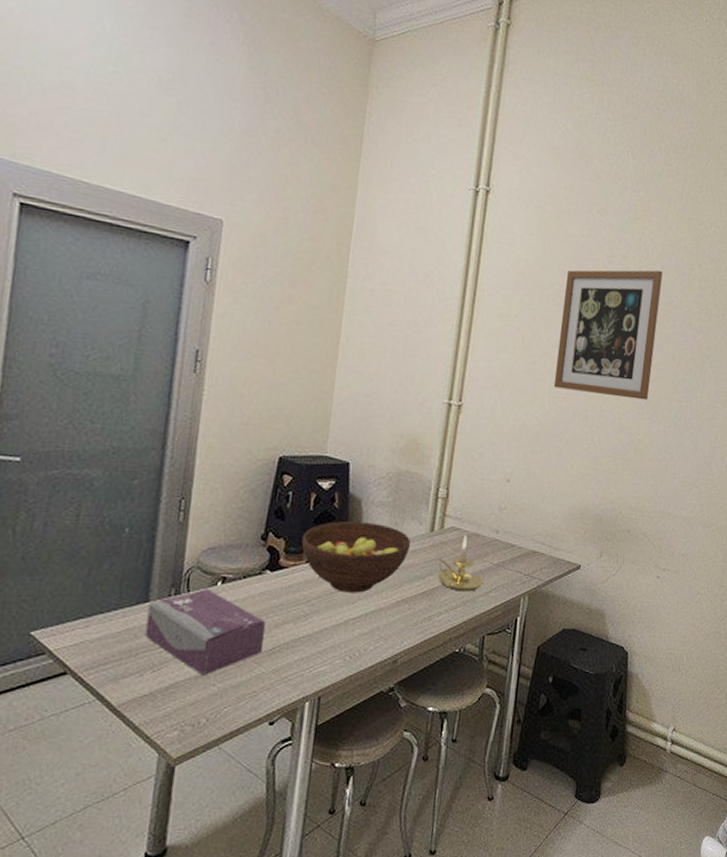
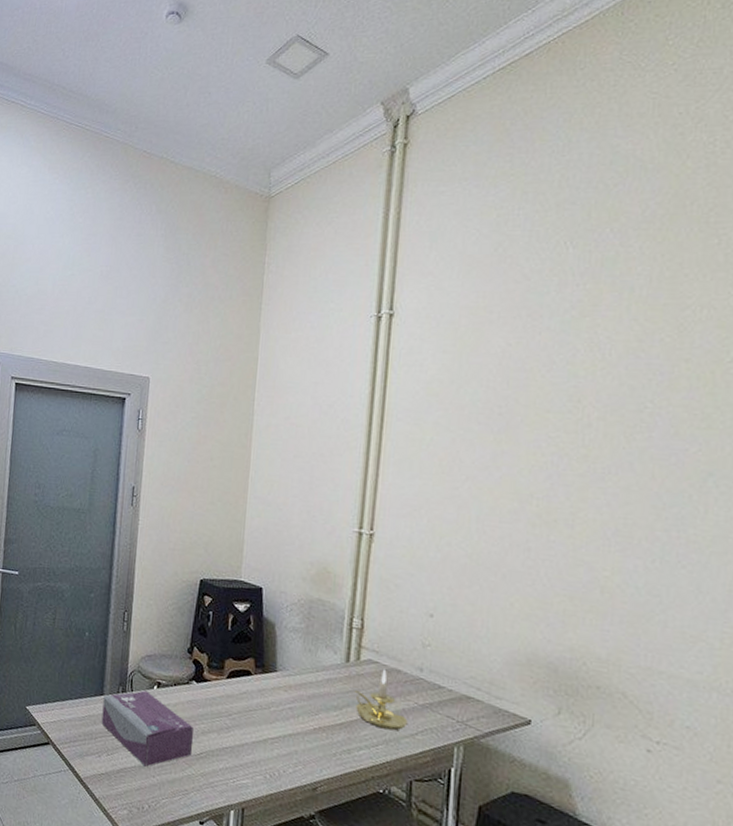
fruit bowl: present [301,521,410,593] -> none [222,643,325,715]
wall art: present [553,270,663,400] -> none [482,372,628,530]

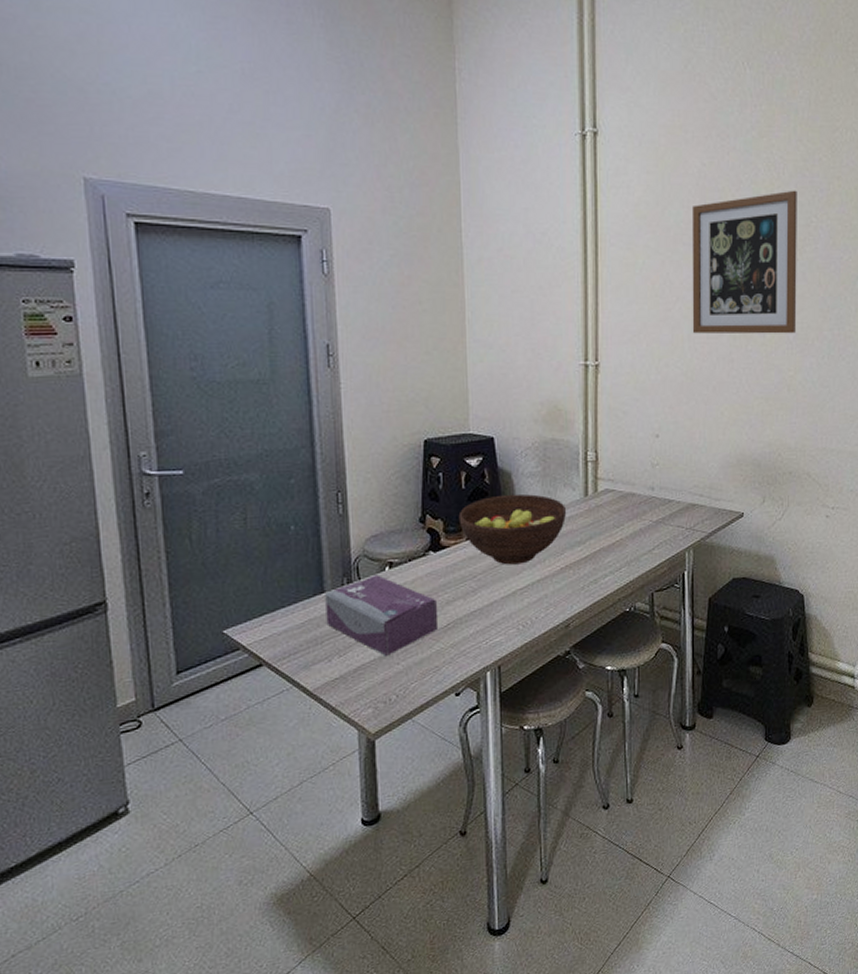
fruit bowl: none [222,643,325,715] -> present [458,494,566,565]
candle holder: present [354,669,408,731] -> none [595,495,645,552]
wall art: none [482,372,628,530] -> present [691,190,797,334]

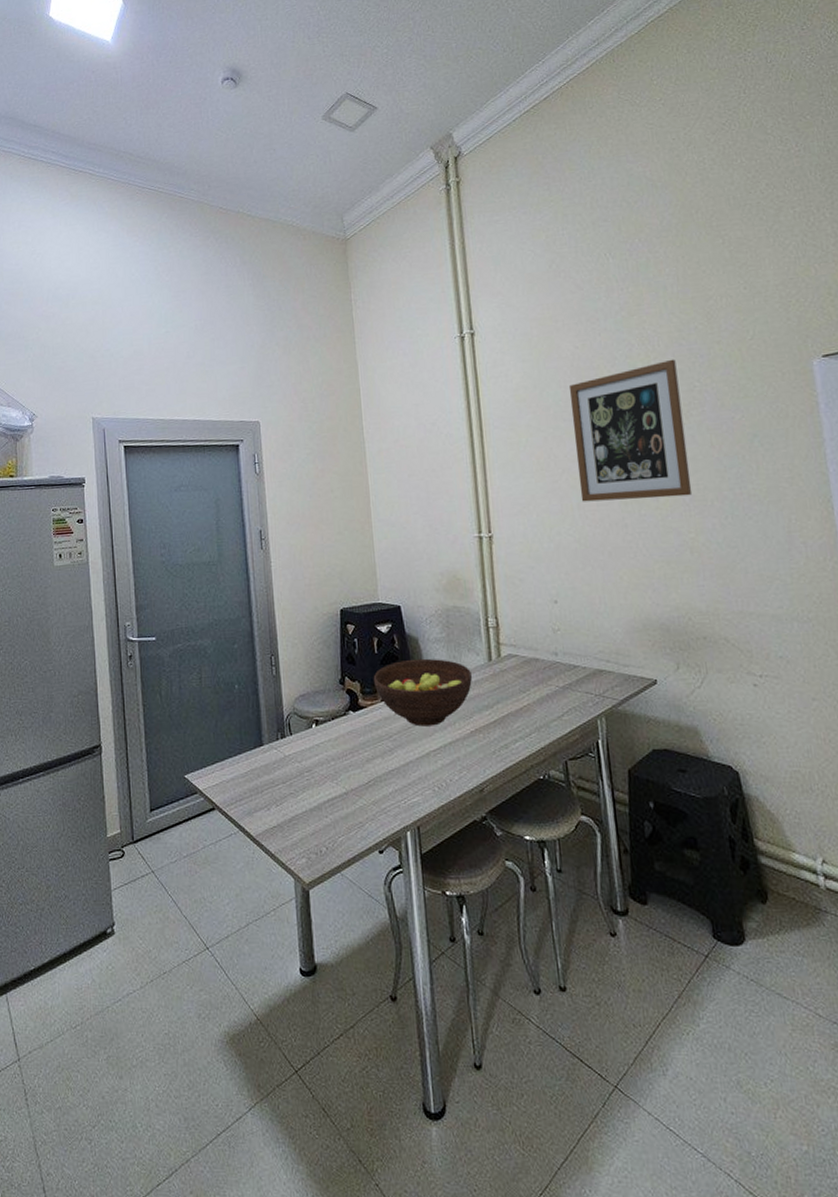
tissue box: present [325,575,439,656] -> none [263,731,360,809]

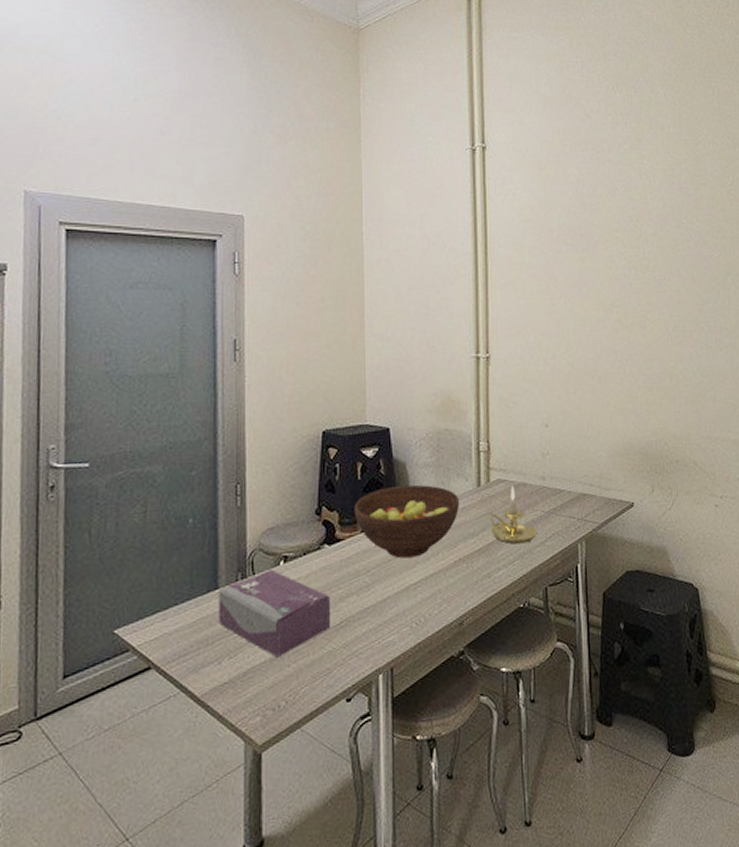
tissue box: none [263,731,360,809] -> present [218,570,331,658]
candle holder: none [501,660,554,717] -> present [487,485,538,544]
wall art: present [568,359,693,502] -> none [572,195,675,327]

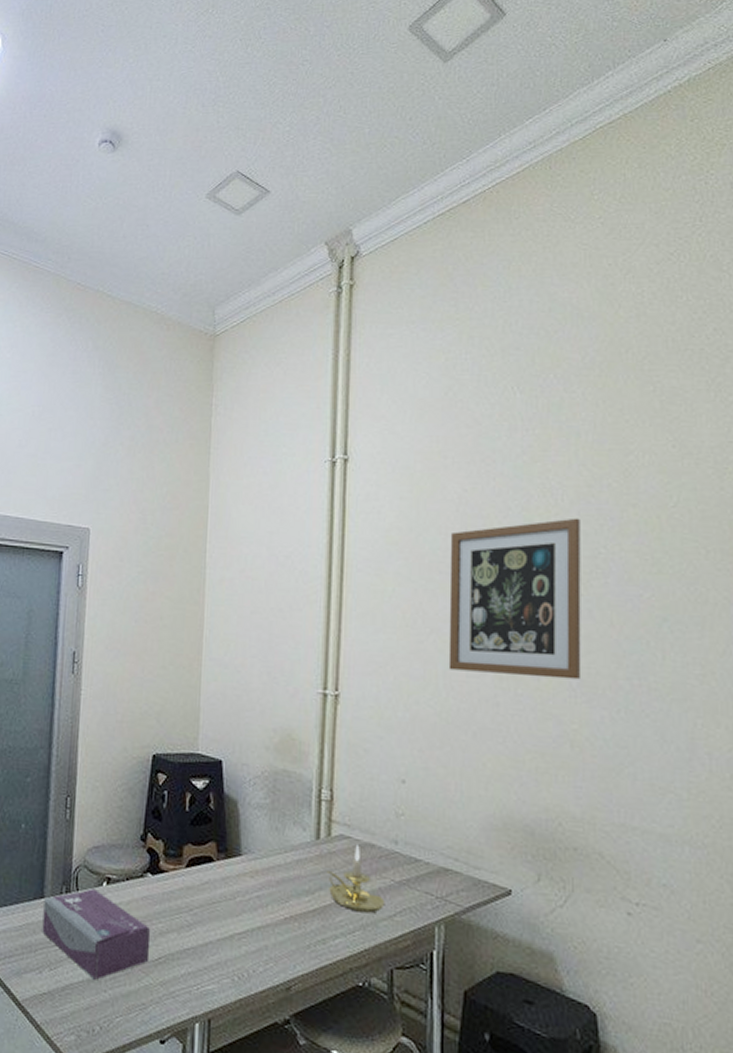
fruit bowl: present [354,484,459,559] -> none [179,824,294,905]
wall art: none [572,195,675,327] -> present [448,518,582,680]

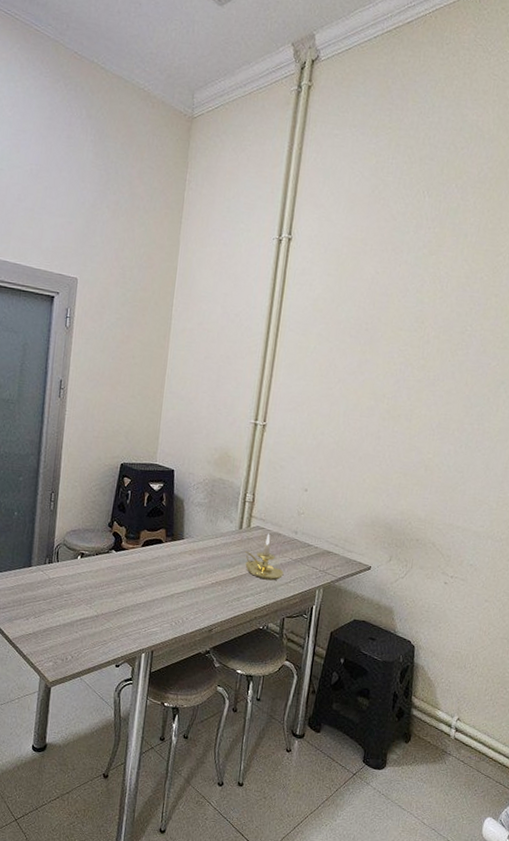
tissue box: present [42,888,151,980] -> none [29,560,112,625]
wall art: present [448,518,582,680] -> none [348,301,457,423]

